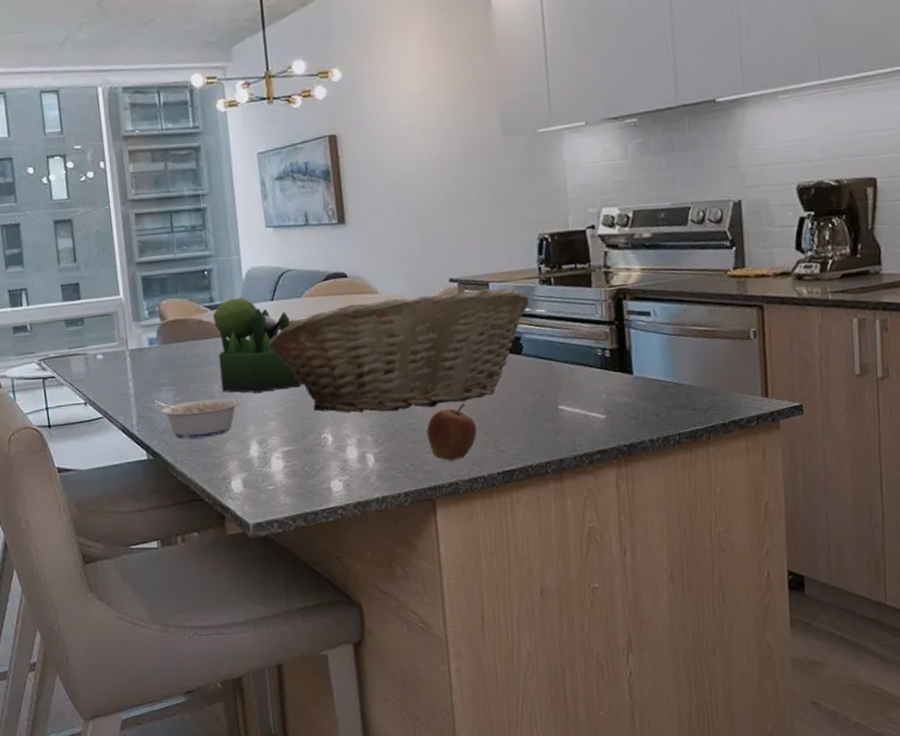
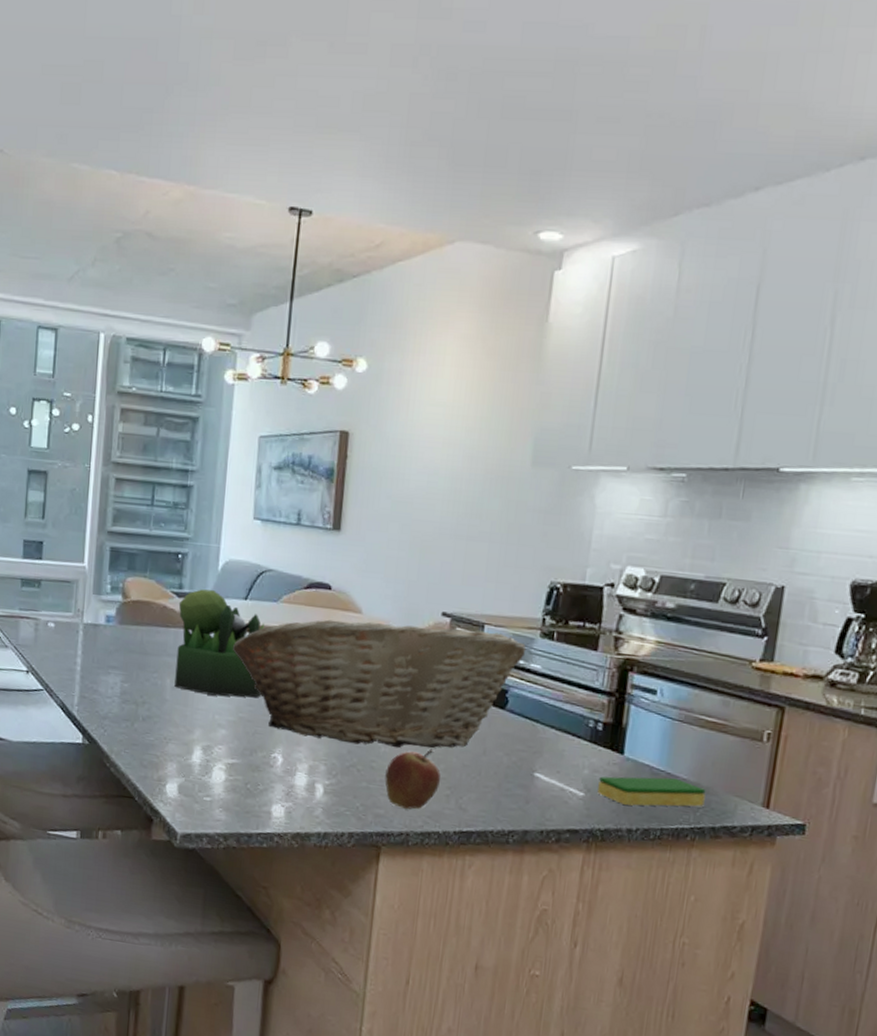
legume: present [151,398,241,439] -> none [96,682,192,733]
dish sponge: none [616,387,712,419] -> present [597,776,706,807]

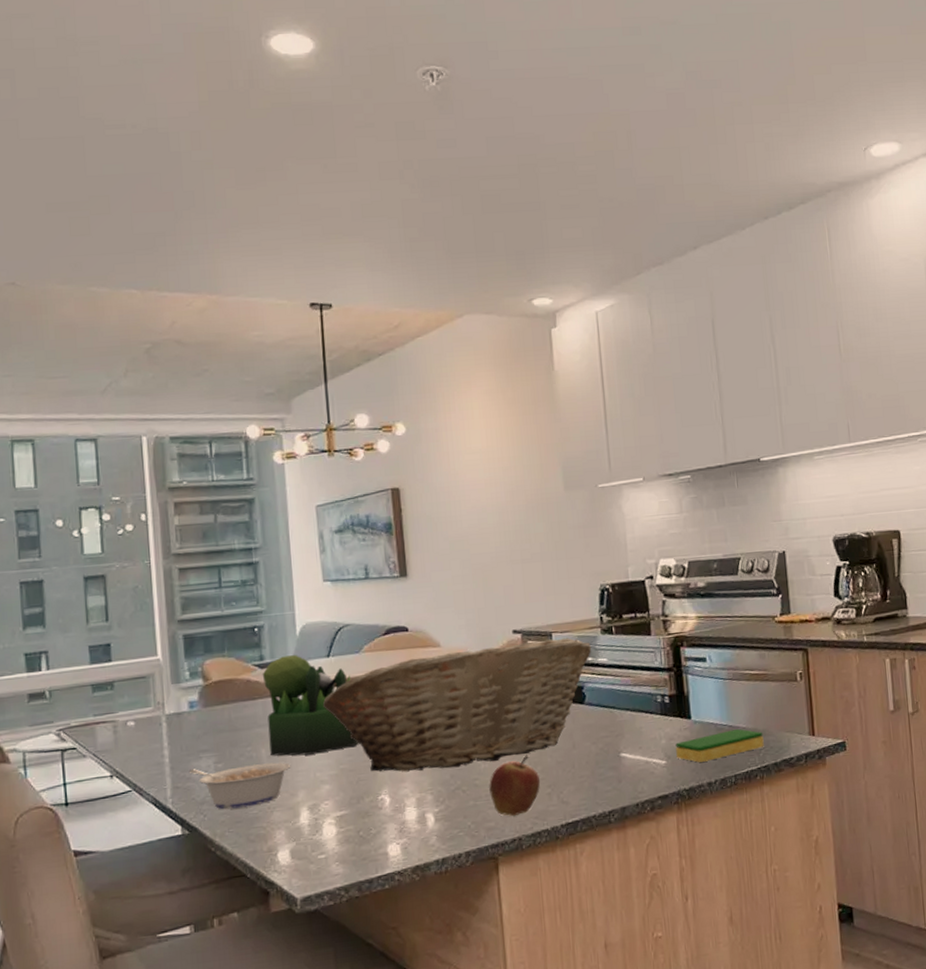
legume: none [96,682,192,733] -> present [188,762,291,810]

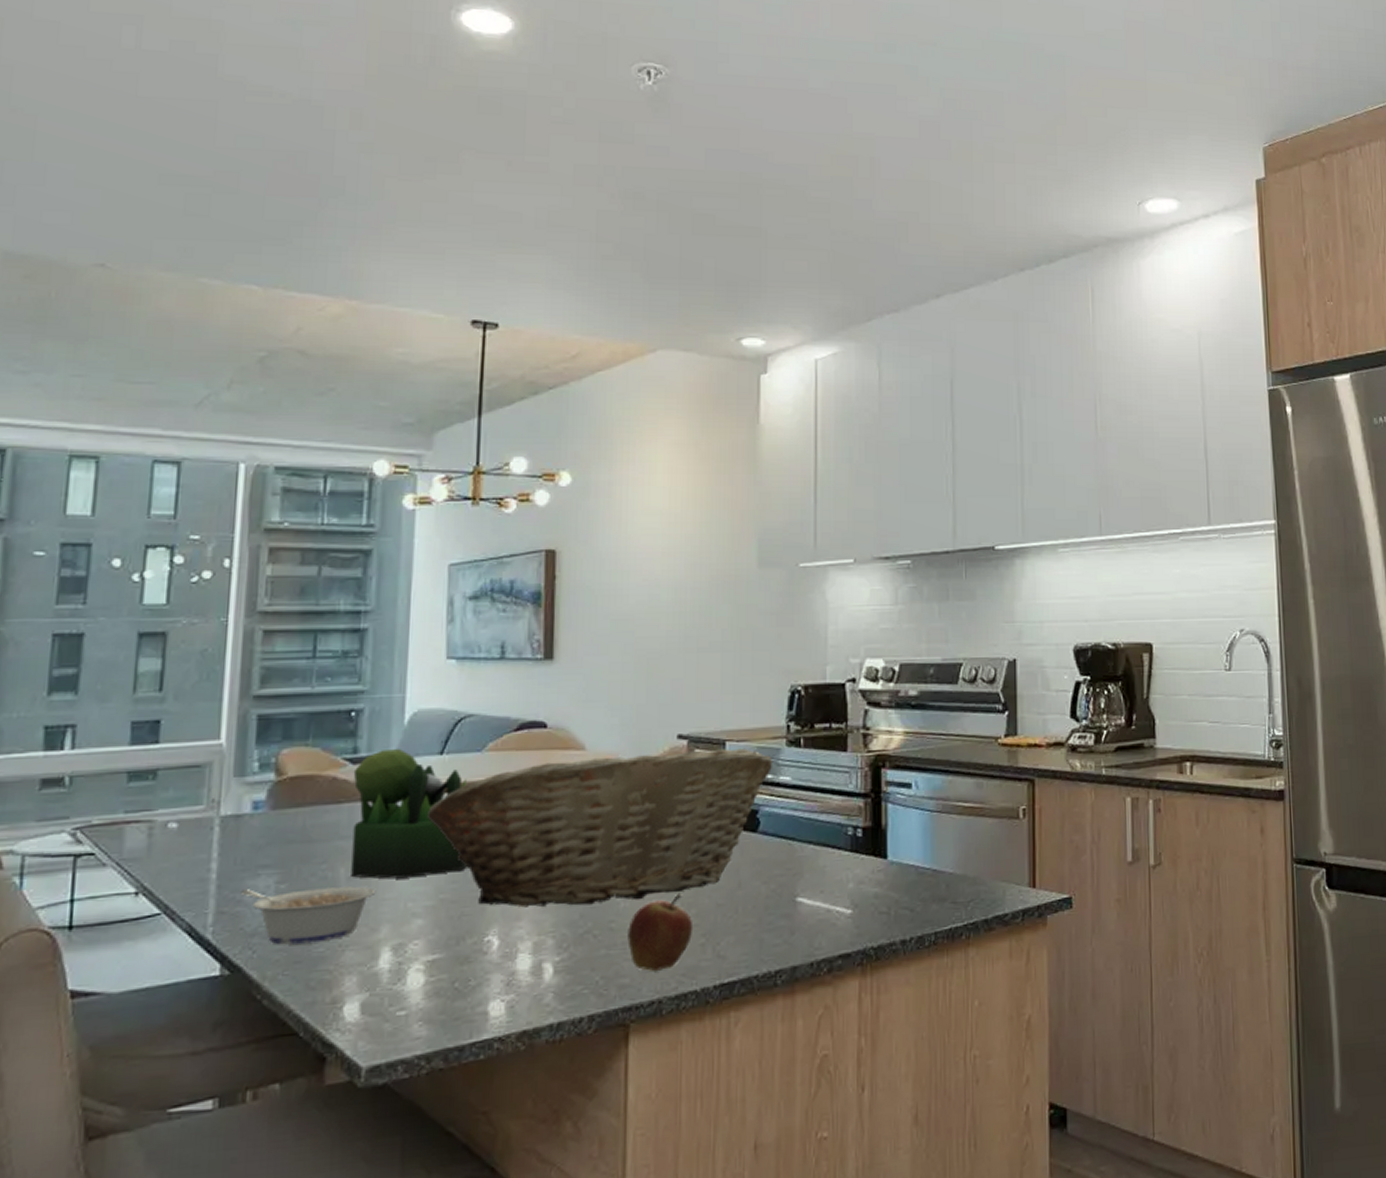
dish sponge: present [675,729,764,762] -> none [865,875,974,914]

